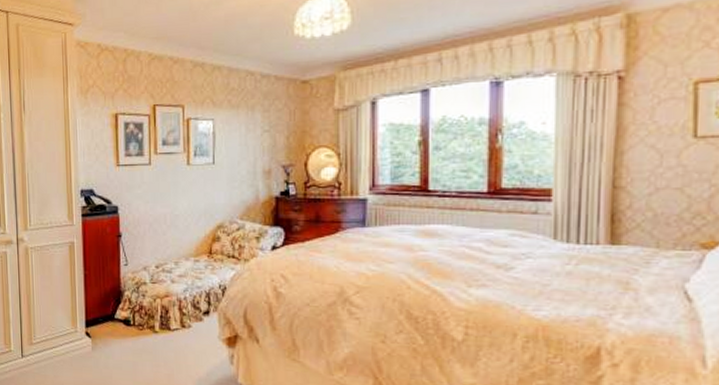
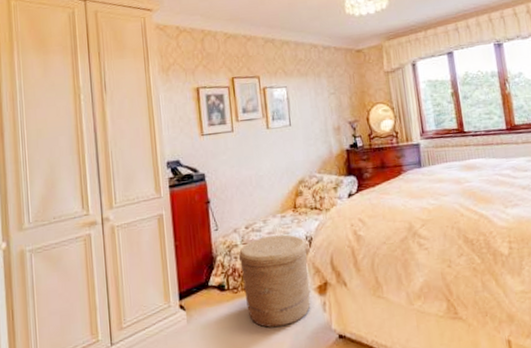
basket: none [146,279,219,371] -> present [238,234,311,328]

